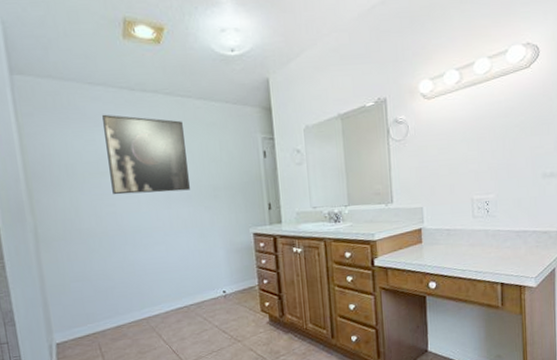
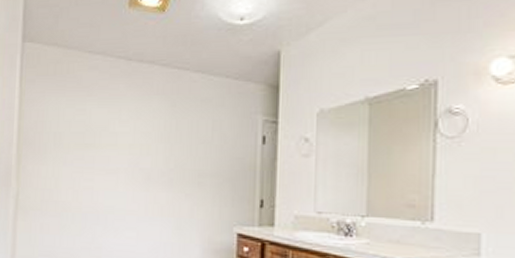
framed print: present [102,114,190,195] -> none [93,84,175,173]

